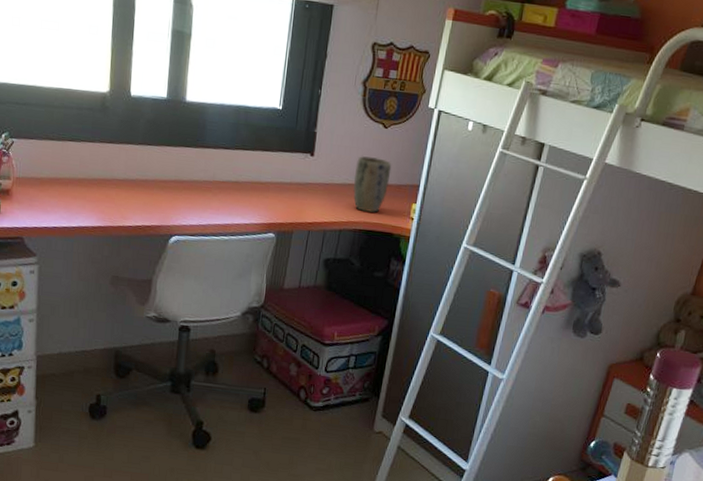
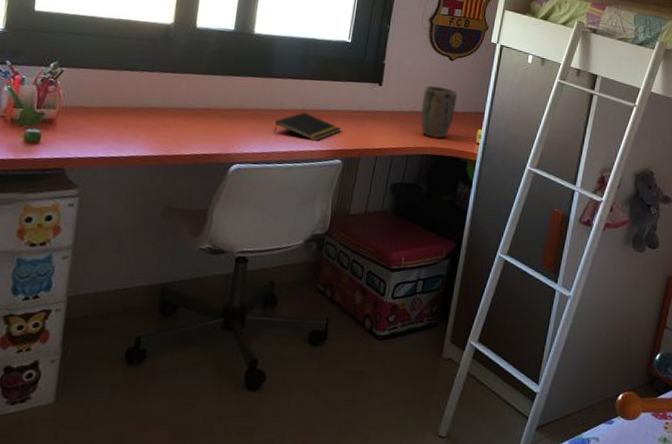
notepad: none [209,184,275,214] -> present [274,112,342,141]

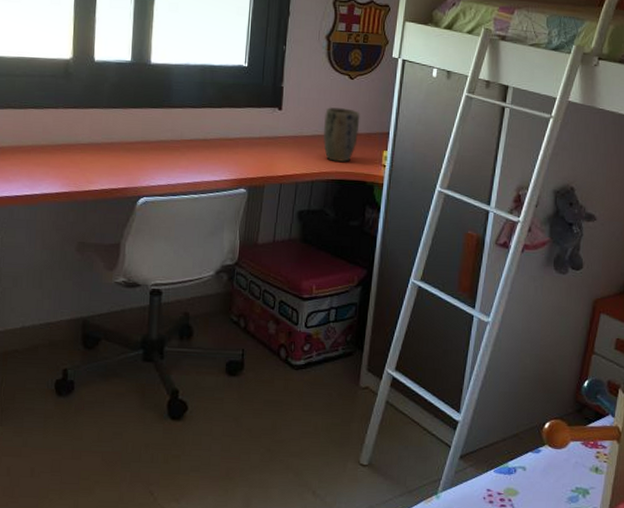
notepad: present [274,112,342,141] -> none [177,142,244,171]

